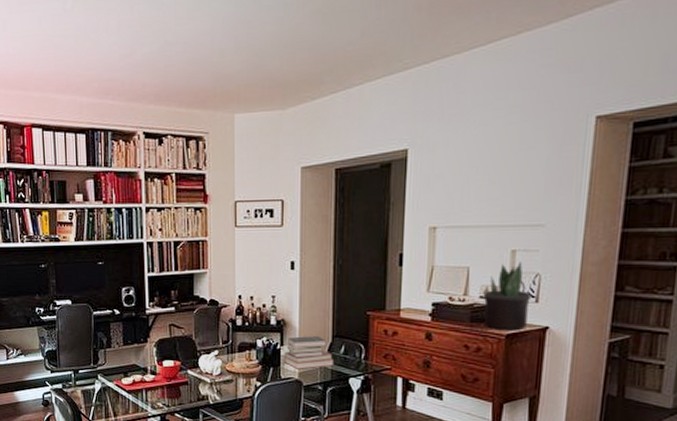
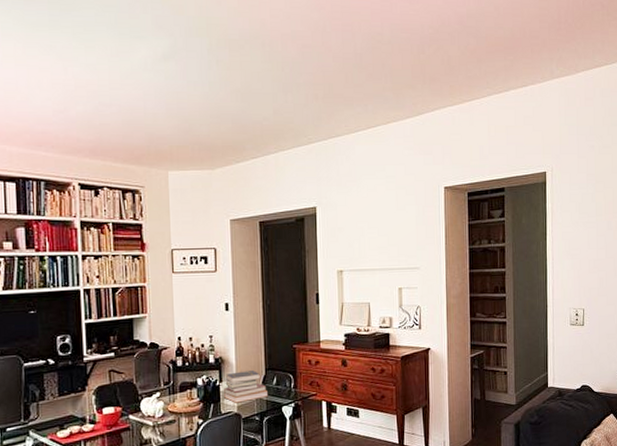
planter: present [483,262,531,331] -> none [382,297,415,354]

